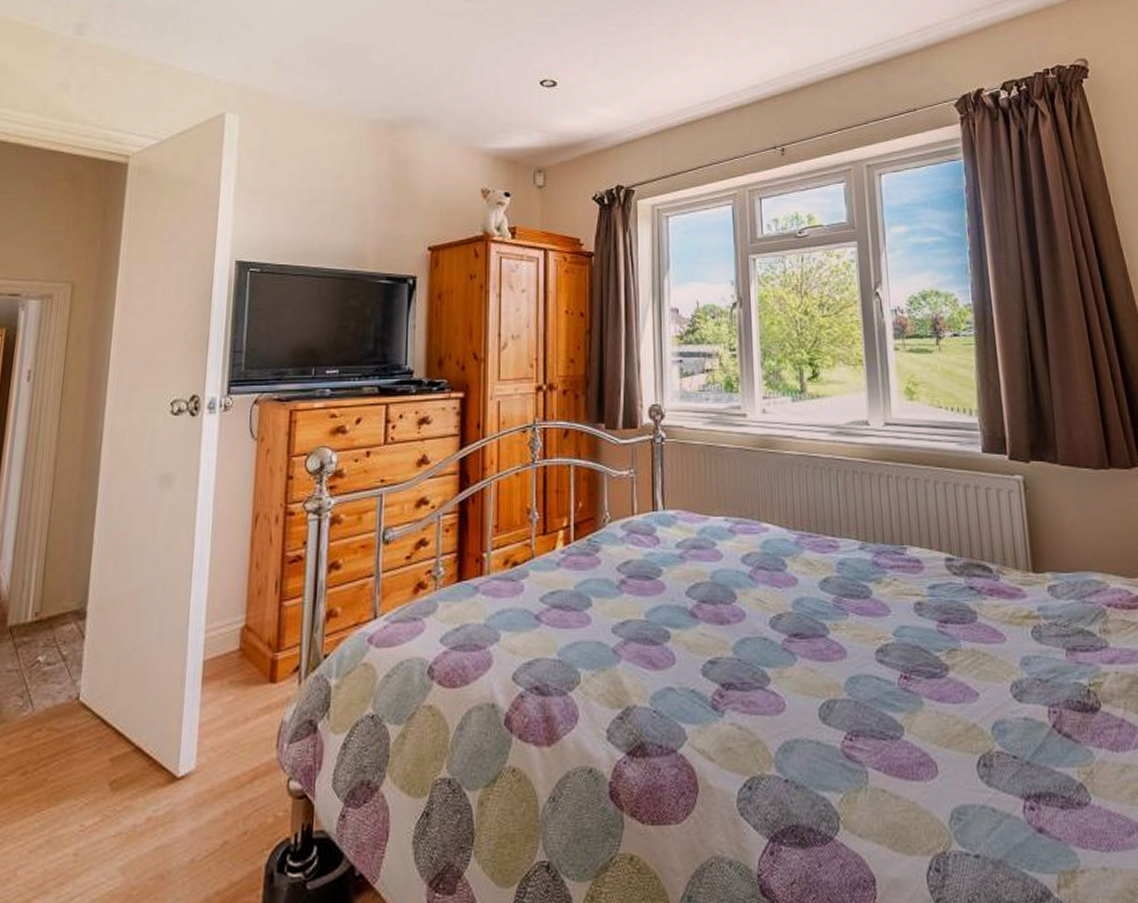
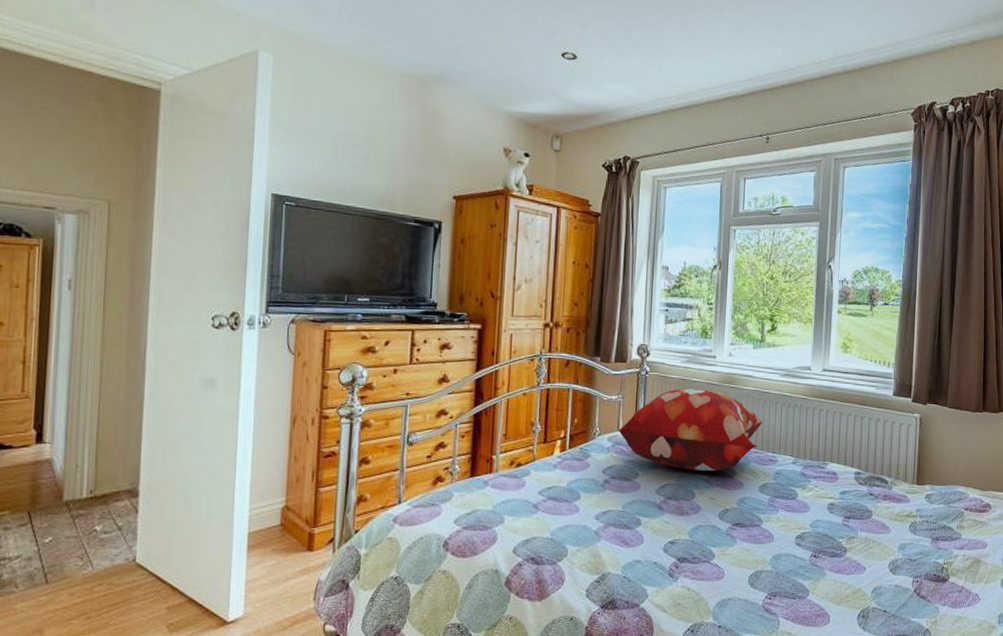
decorative pillow: none [633,457,814,564] -> present [618,388,762,472]

